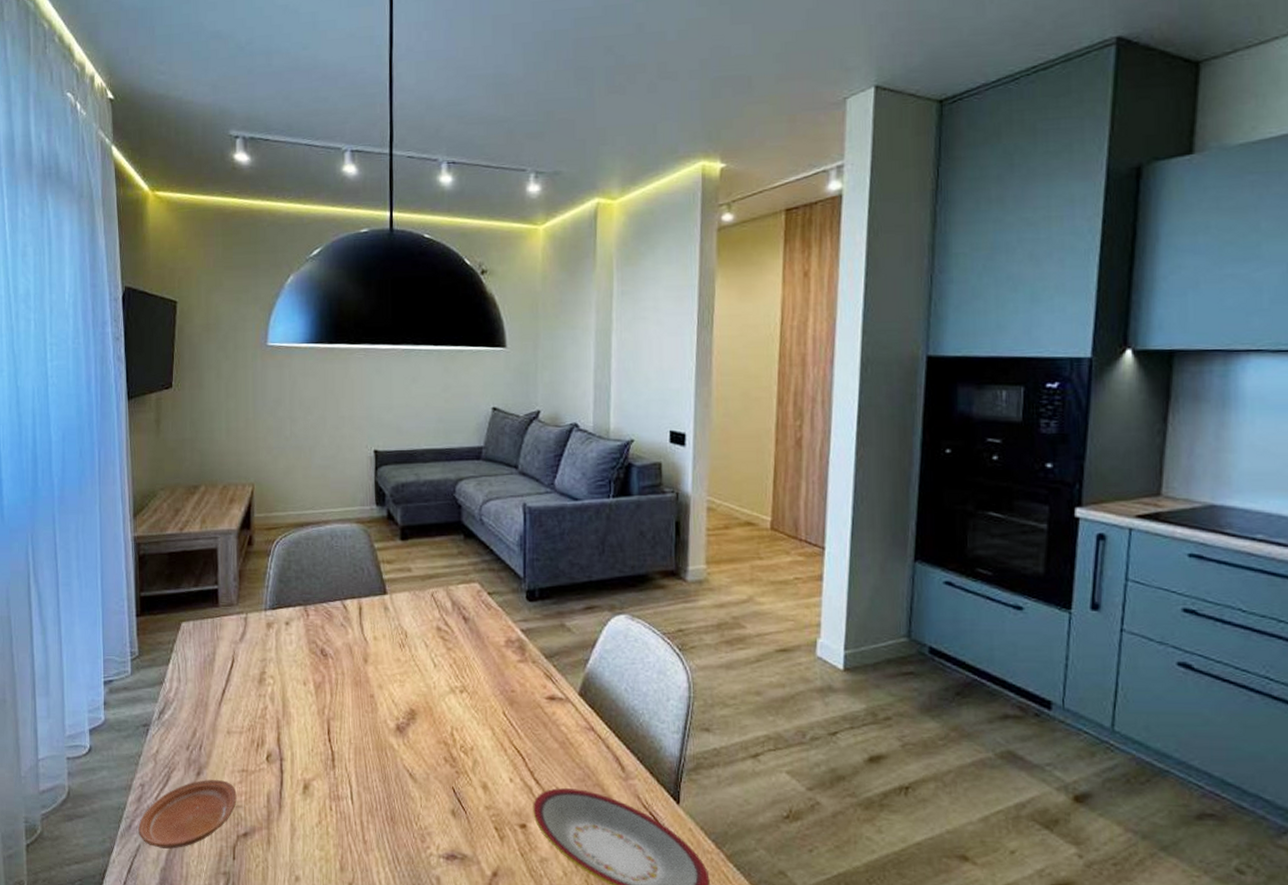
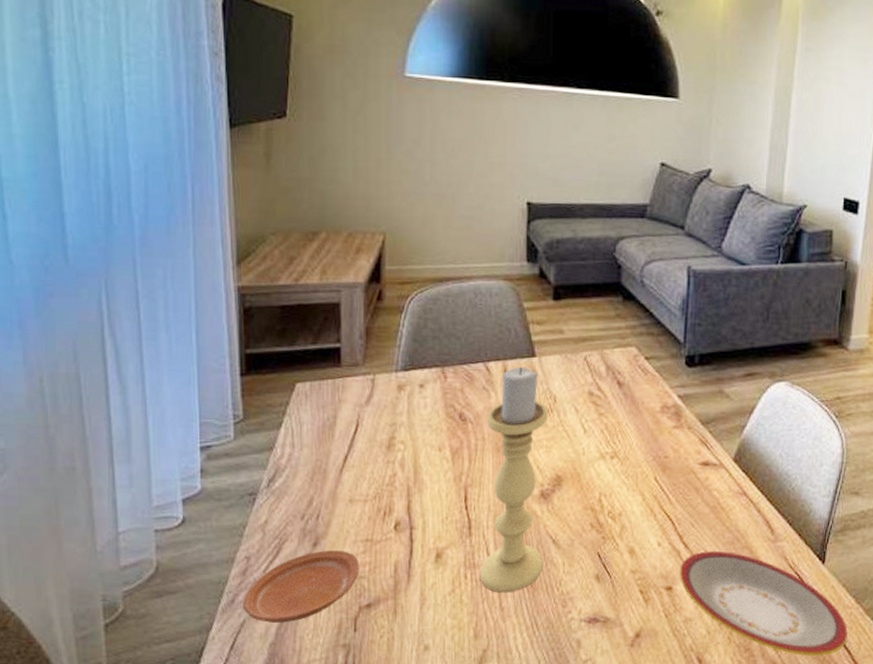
candle holder: none [343,604,401,826] -> present [480,366,548,593]

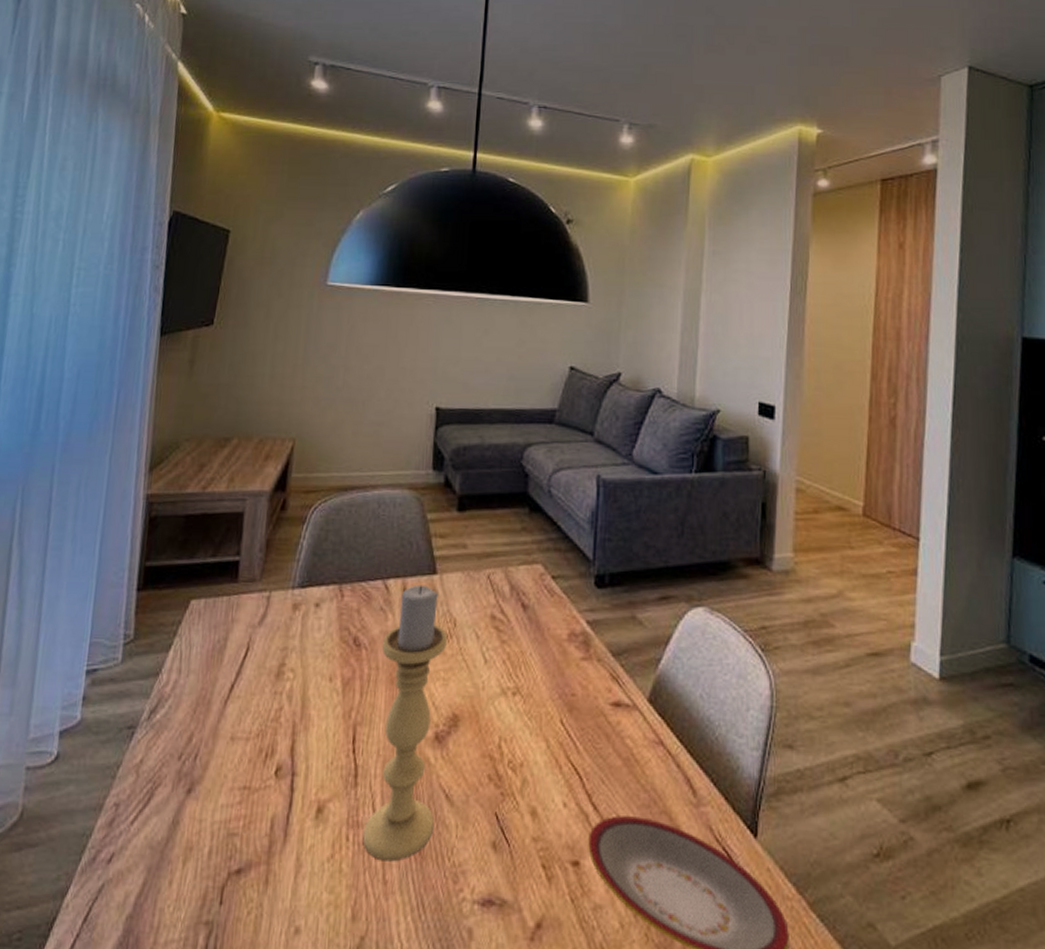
plate: present [243,550,360,623] -> none [103,799,234,890]

